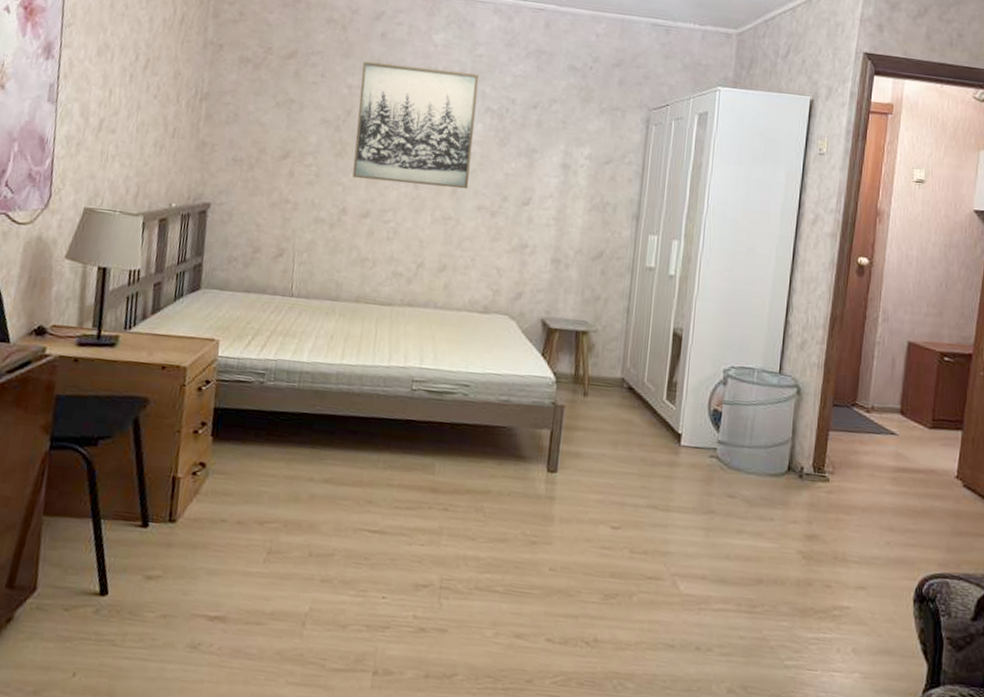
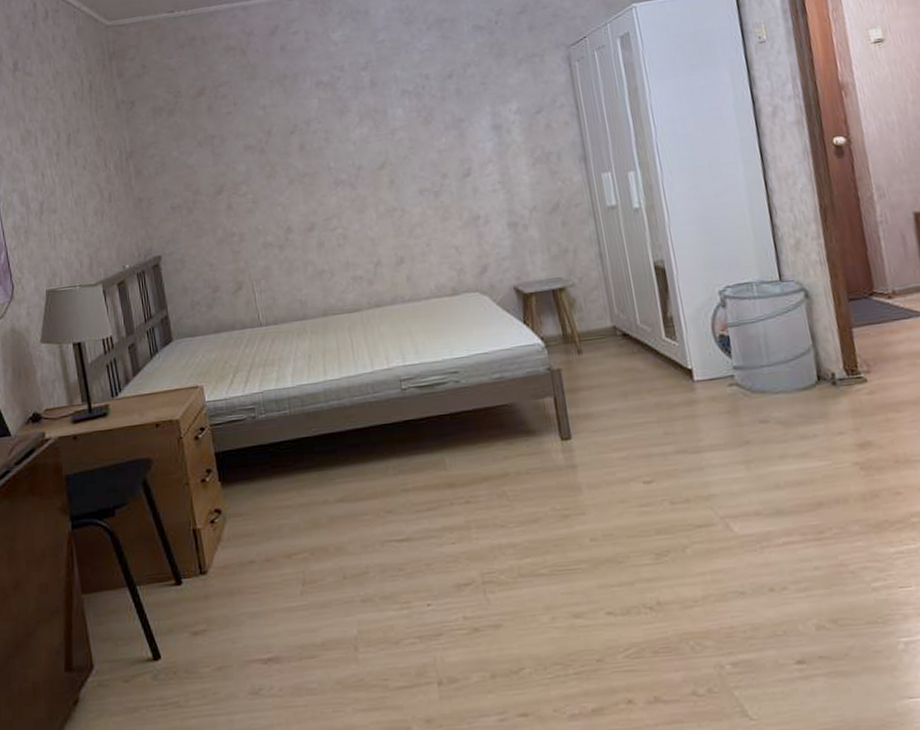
wall art: present [352,61,479,190] -> none [270,60,405,195]

